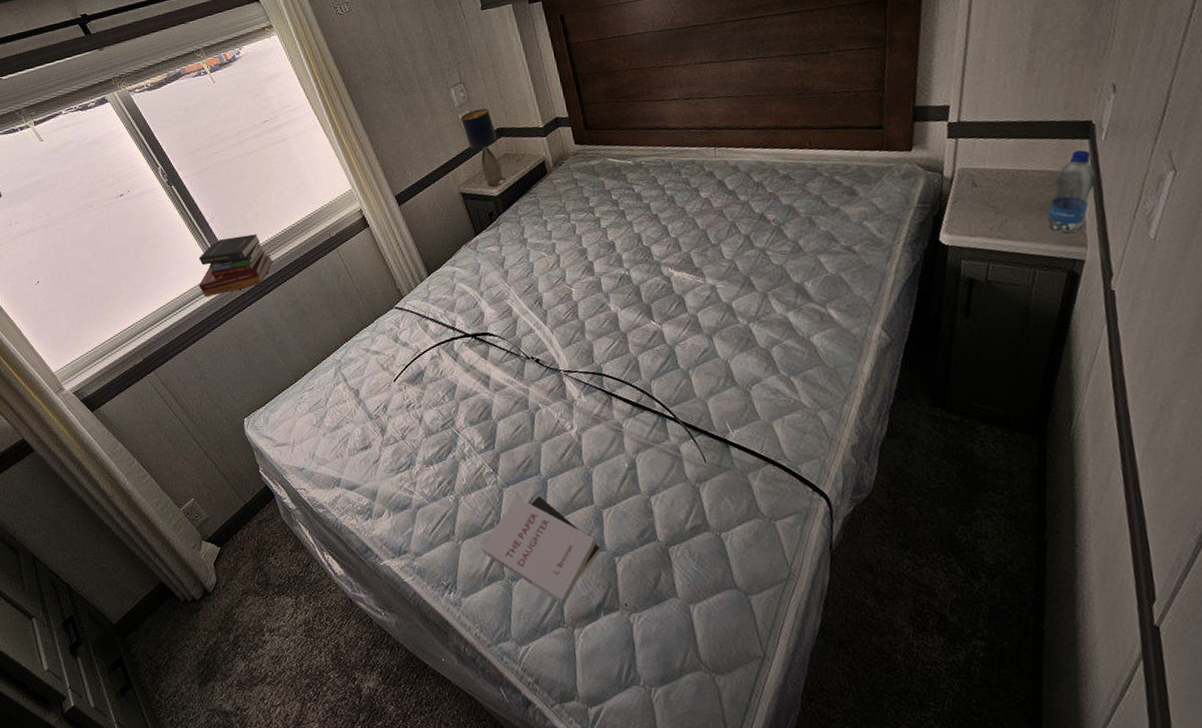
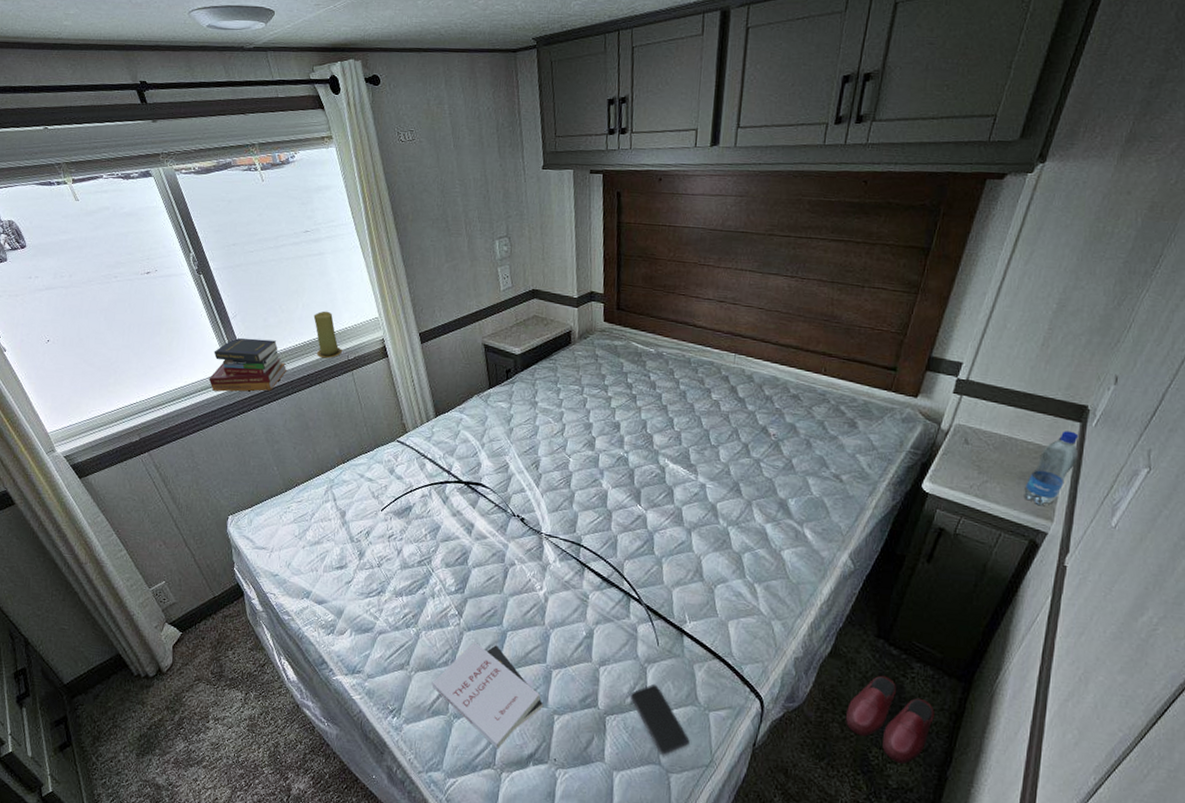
candle: none [288,194,323,242] -> present [313,311,342,359]
table lamp: present [460,108,506,187] -> none [498,266,531,345]
smartphone: none [688,504,763,578] -> present [630,684,690,756]
slippers: none [919,445,1015,536] -> present [845,675,935,764]

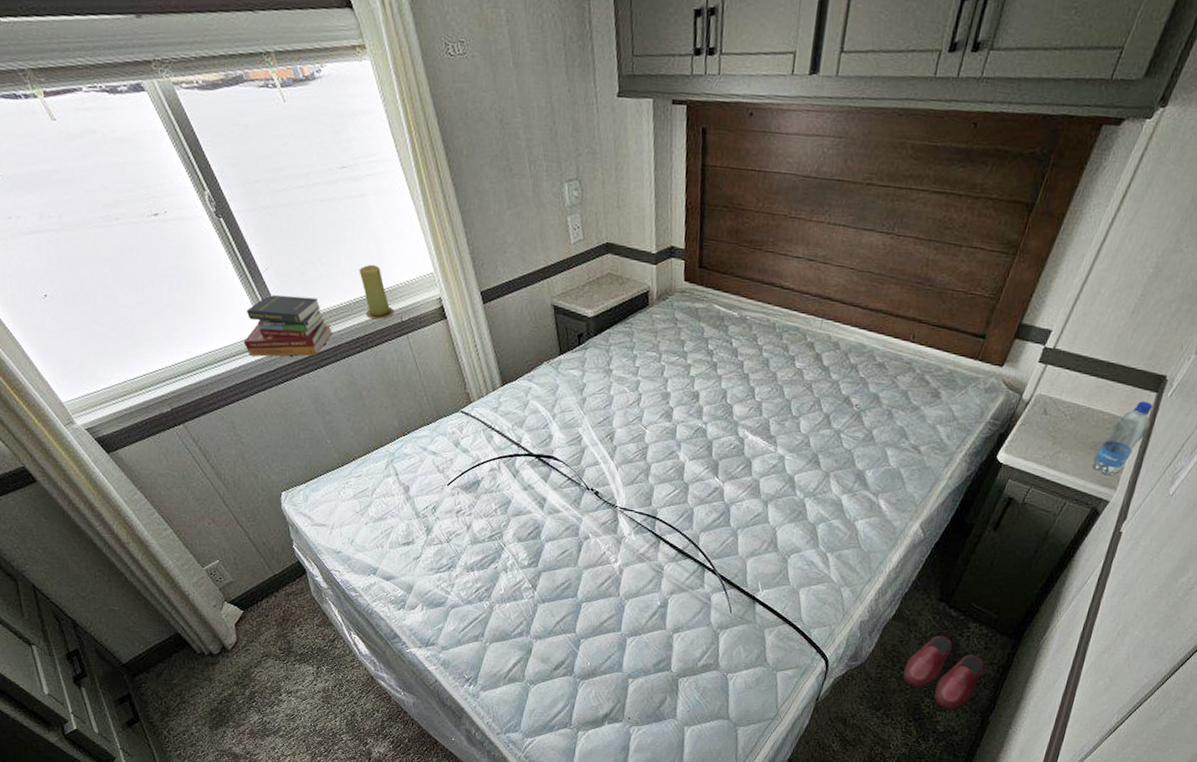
books: present [432,641,544,750] -> none [507,613,619,711]
smartphone: present [630,684,690,756] -> none [702,649,758,712]

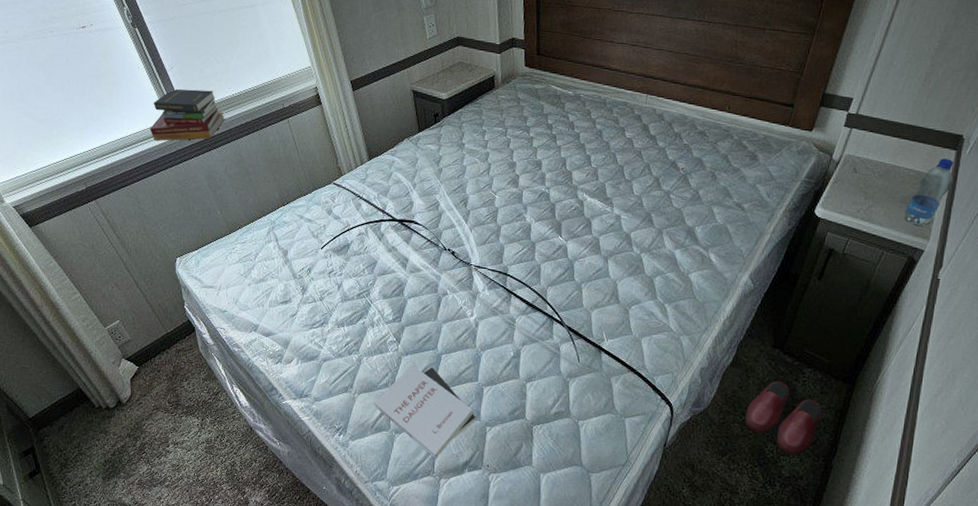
candle: present [359,264,394,320] -> none [248,61,277,107]
books: none [507,613,619,711] -> present [374,364,477,459]

